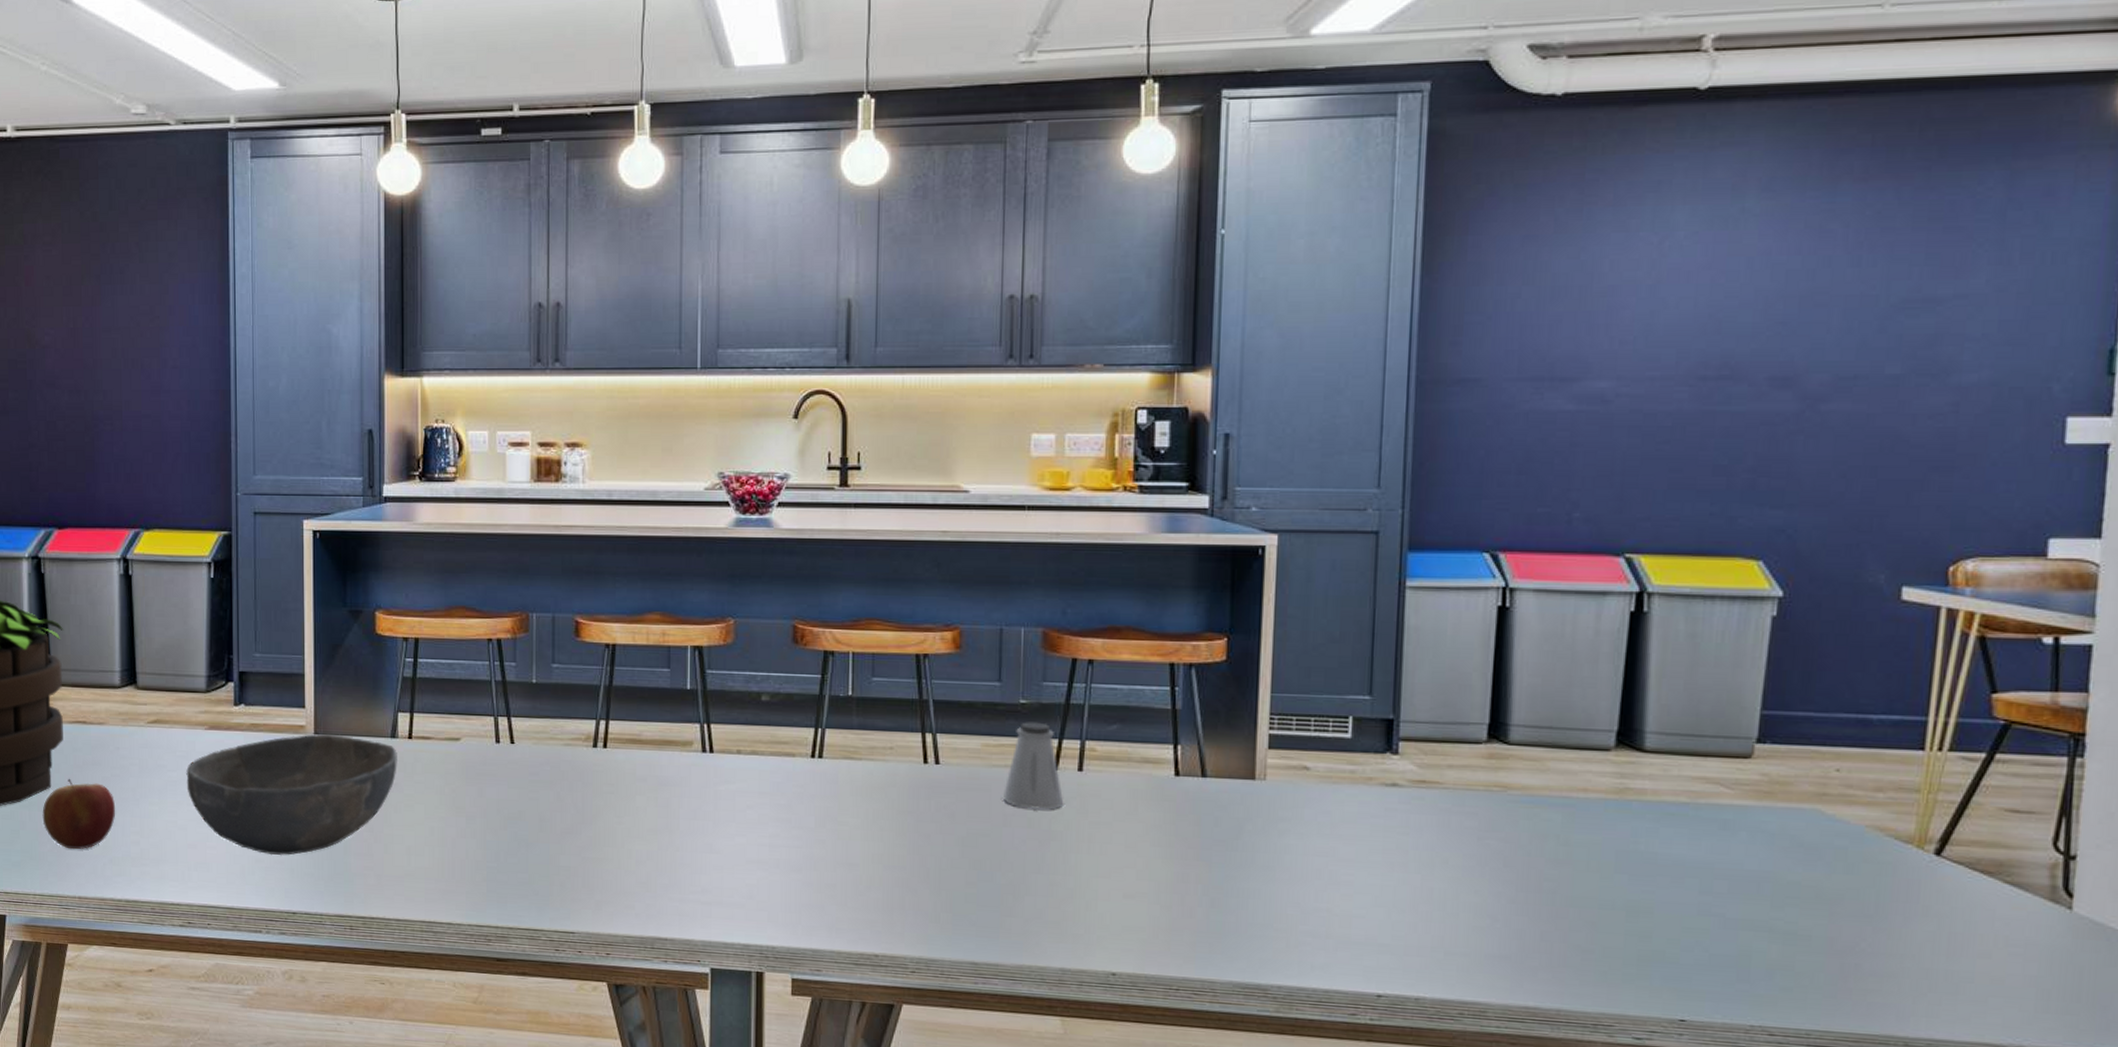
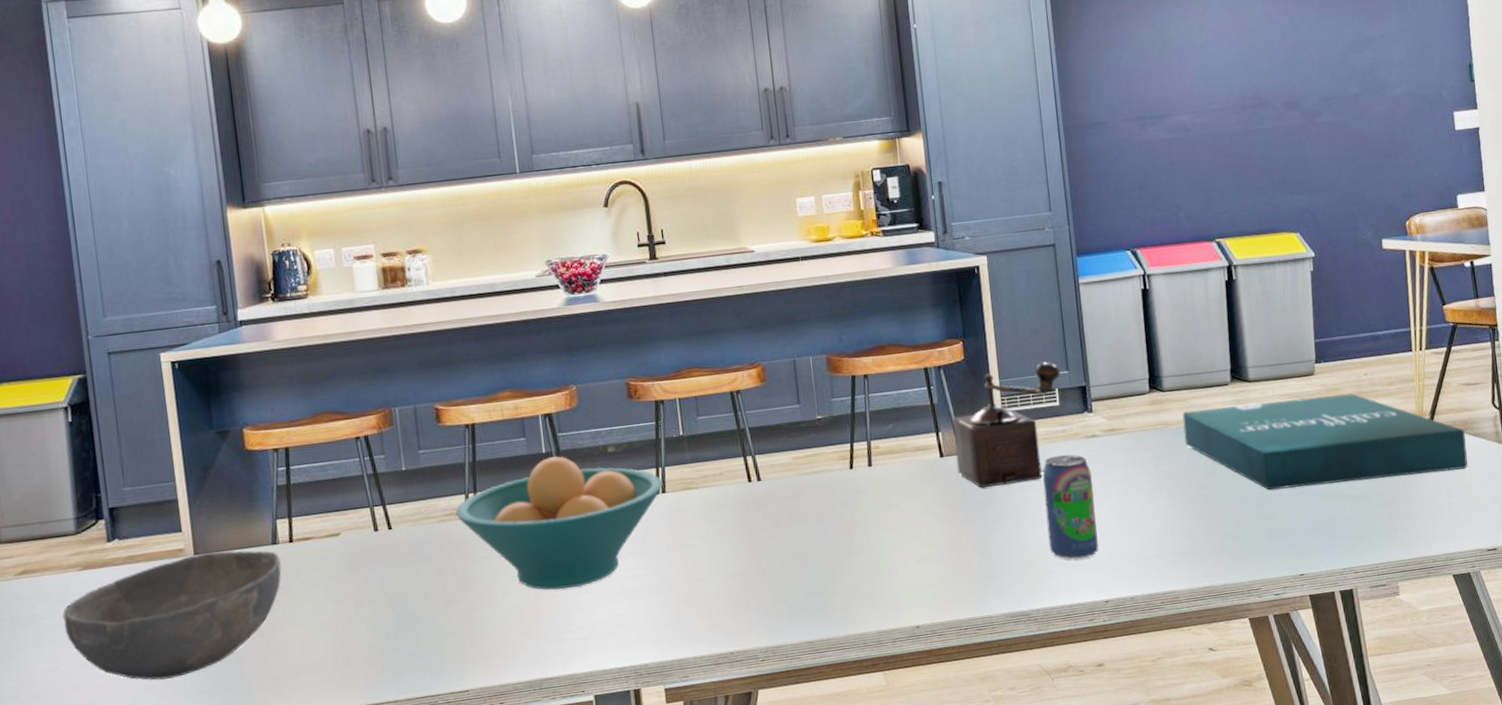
fruit bowl: none [583,695,820,845] -> present [455,456,663,590]
saltshaker: present [1003,722,1064,810] -> none [814,432,862,505]
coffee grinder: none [1196,679,1360,827] -> present [952,361,1061,488]
beverage can: none [1308,800,1383,936] -> present [1042,454,1099,560]
pizza box: none [1530,775,1995,928] -> present [1182,393,1468,491]

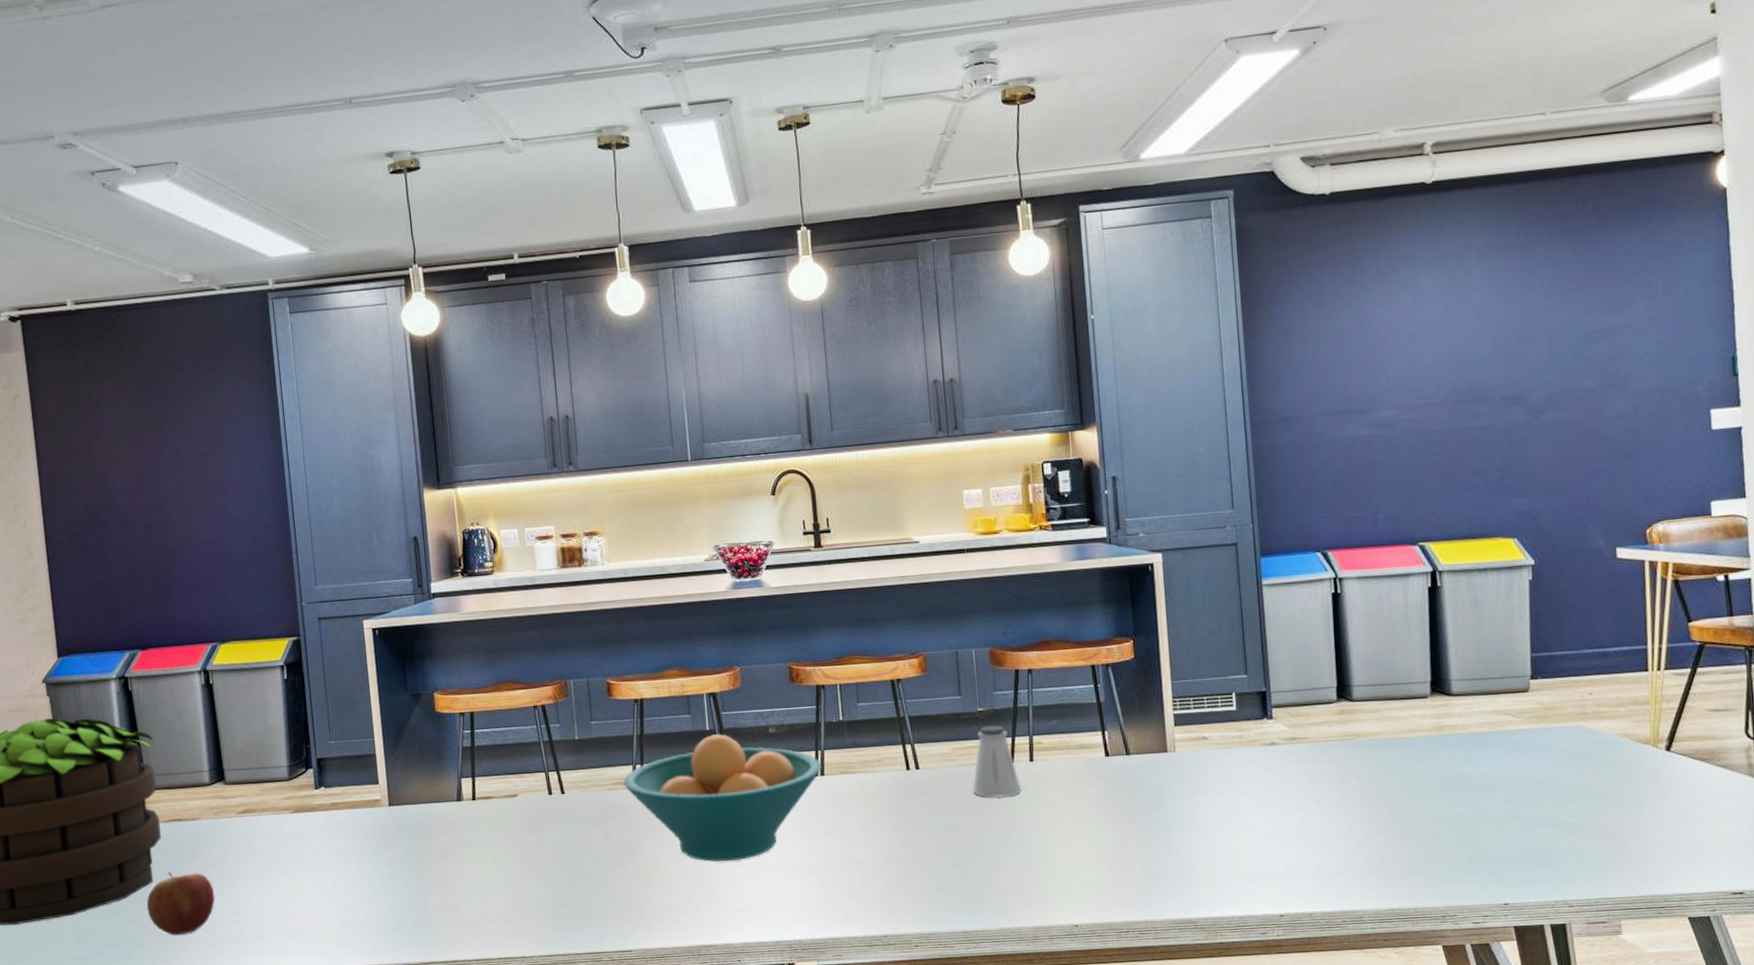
bowl: present [62,550,282,681] -> none [276,803,465,918]
saltshaker: none [814,432,862,505] -> present [973,725,1022,798]
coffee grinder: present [952,361,1061,488] -> none [1119,664,1239,790]
beverage can: present [1042,454,1099,560] -> none [1215,761,1274,870]
pizza box: present [1182,393,1468,491] -> none [1374,713,1712,812]

